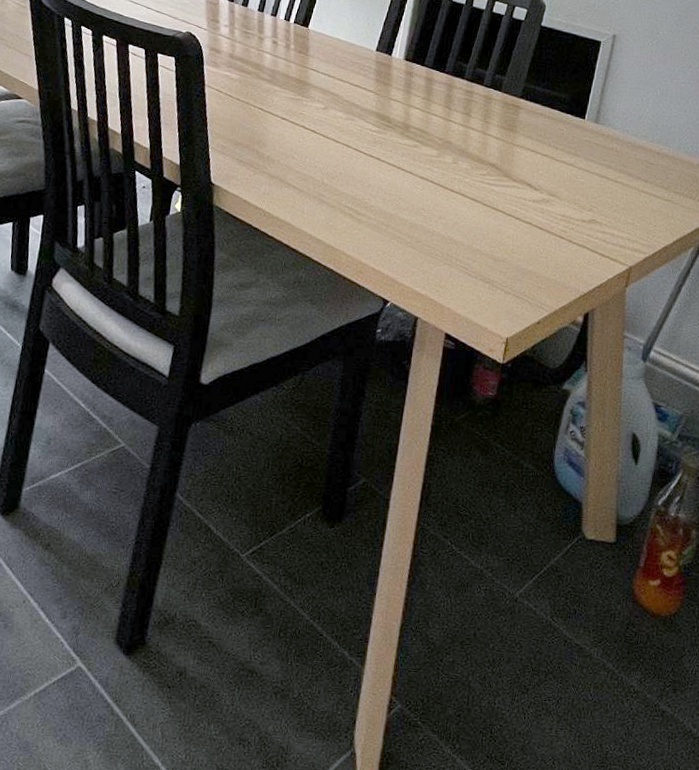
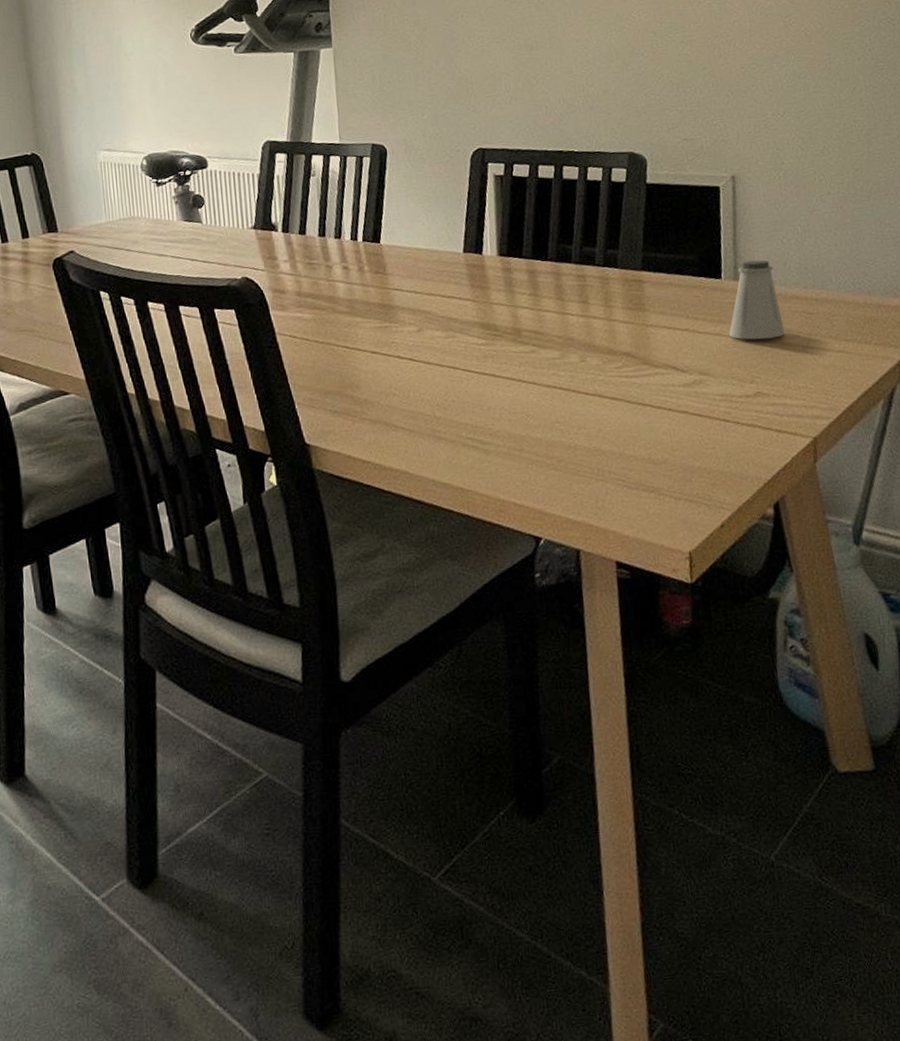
saltshaker: none [581,109,630,178] -> present [729,260,785,340]

